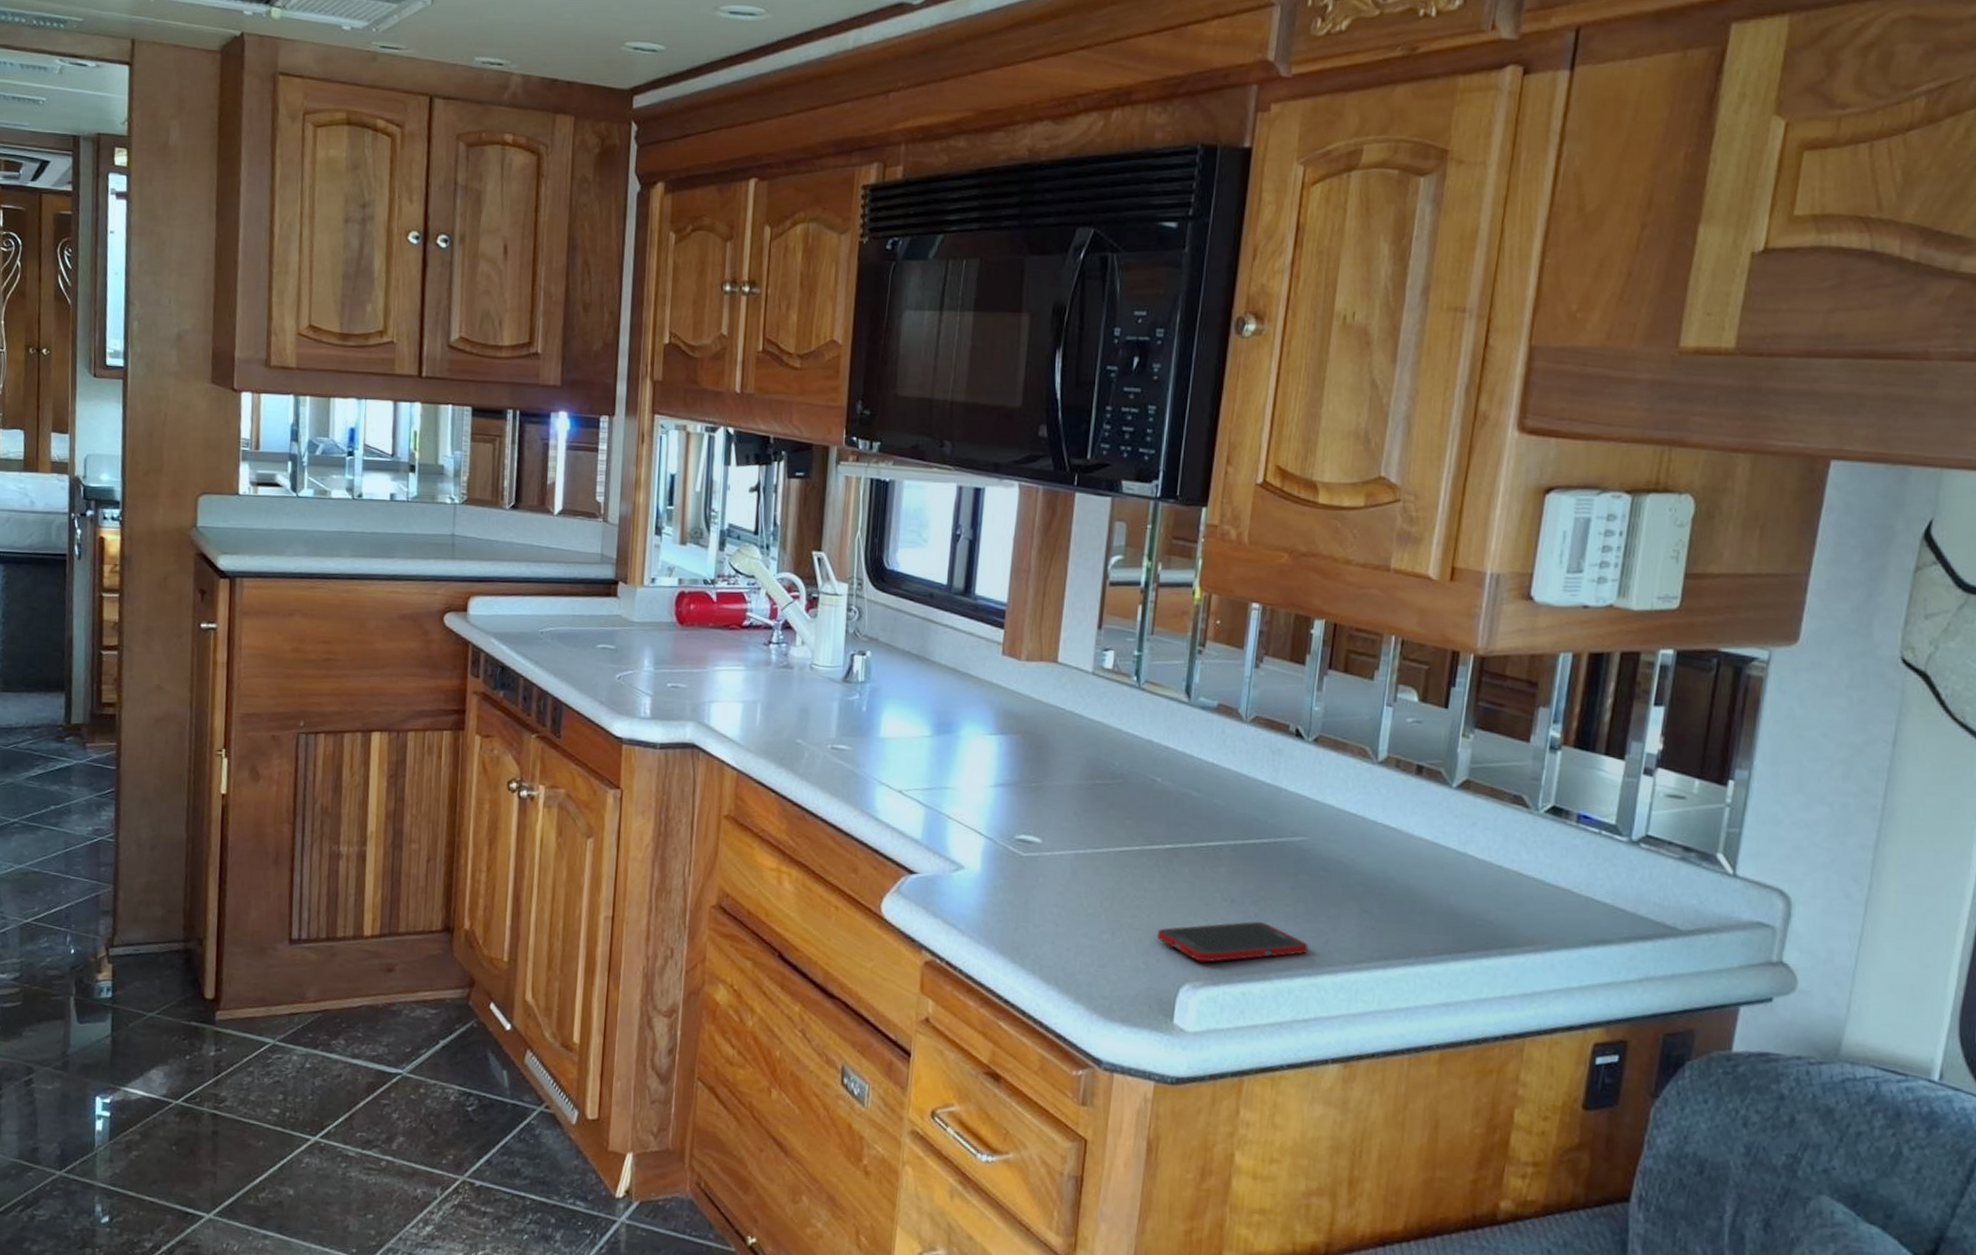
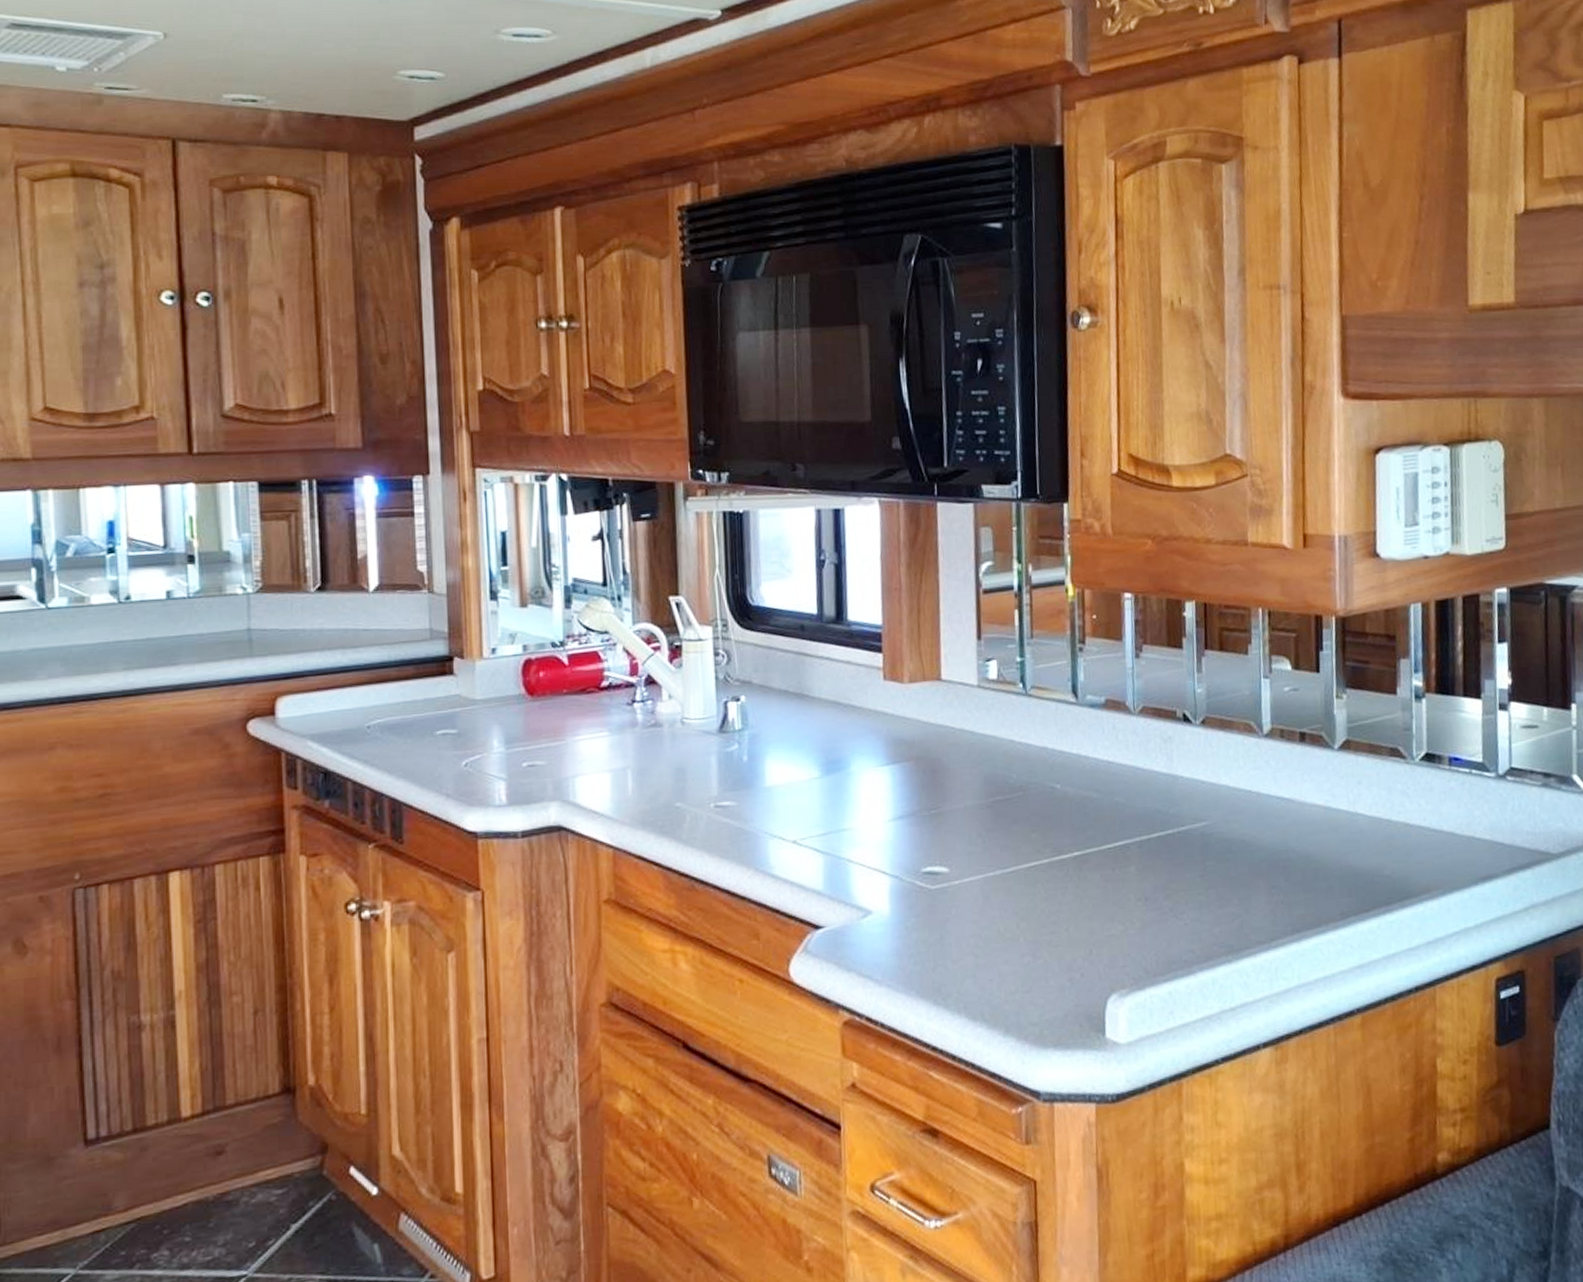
cell phone: present [1156,921,1309,963] -> none [1077,915,1226,968]

